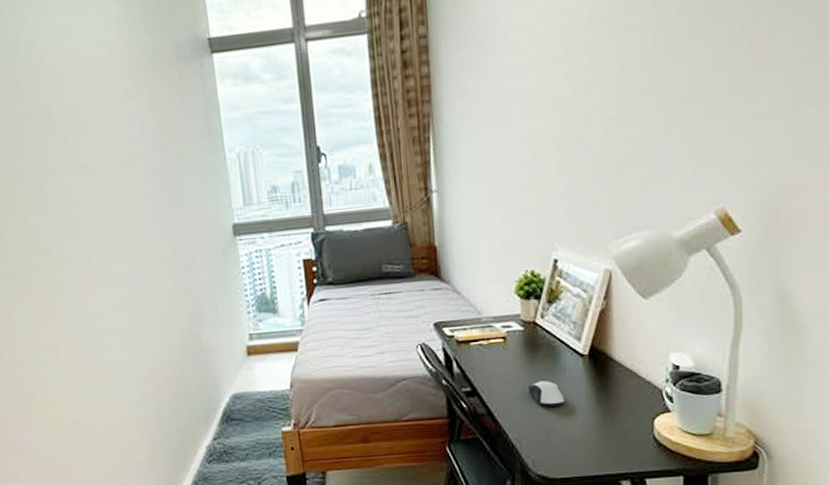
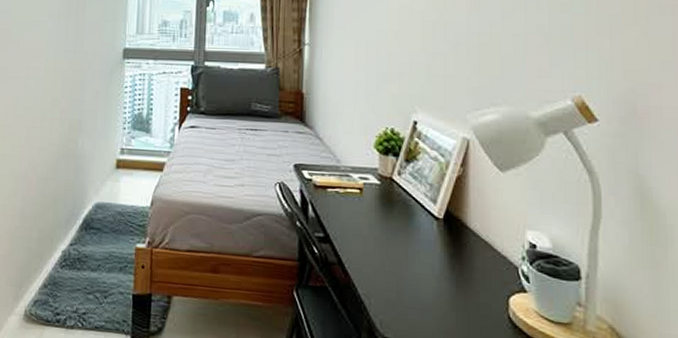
computer mouse: present [528,379,565,408] -> none [381,237,417,268]

